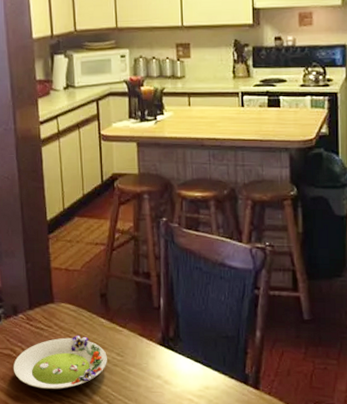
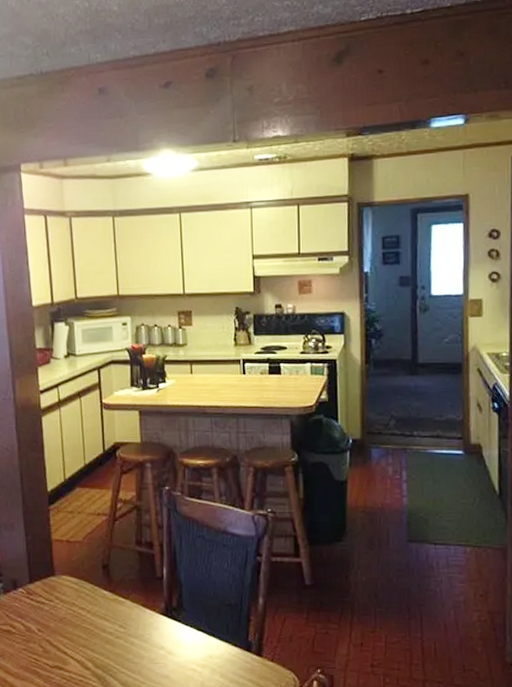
salad plate: present [14,336,107,389] -> none [13,609,110,664]

